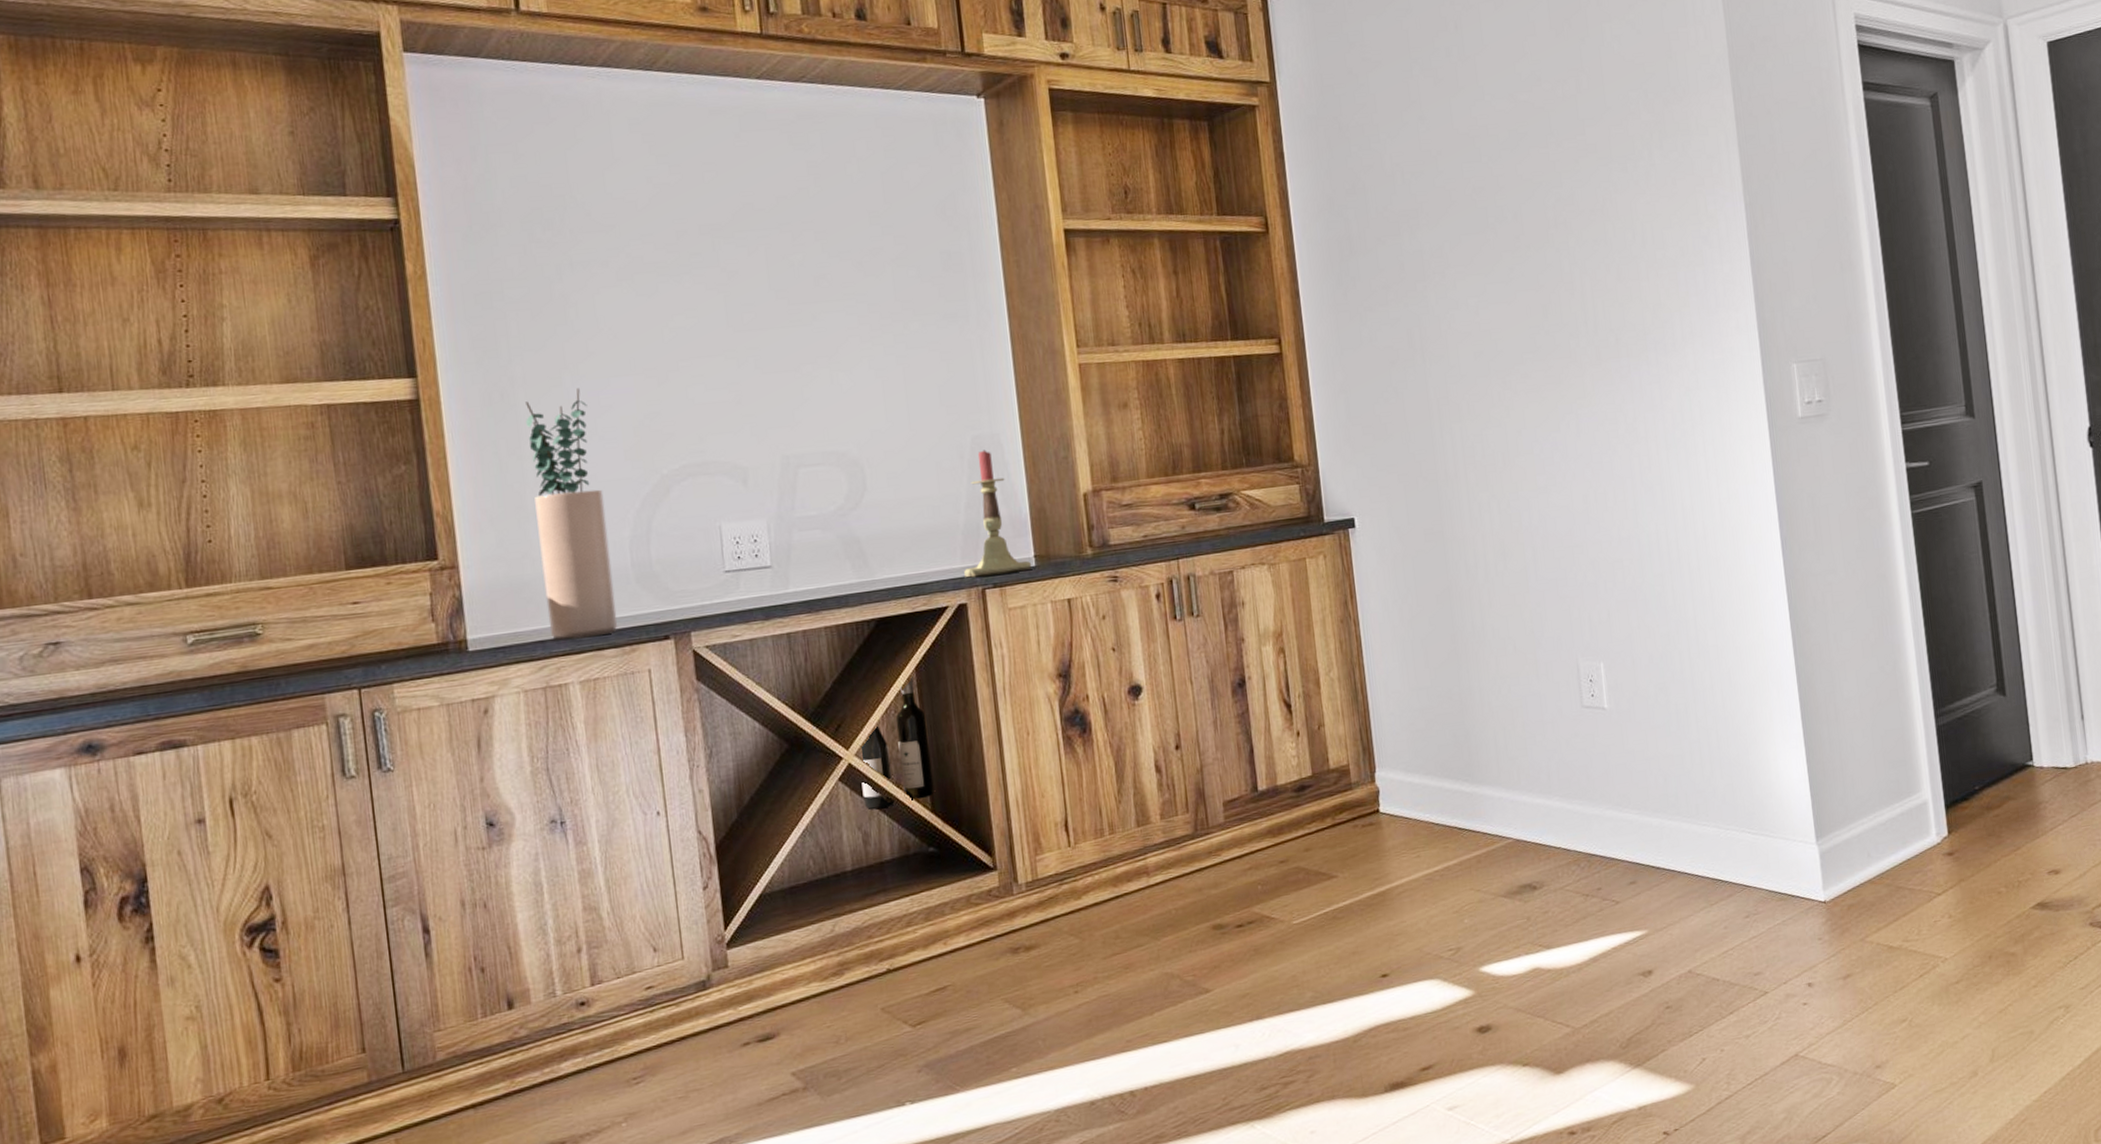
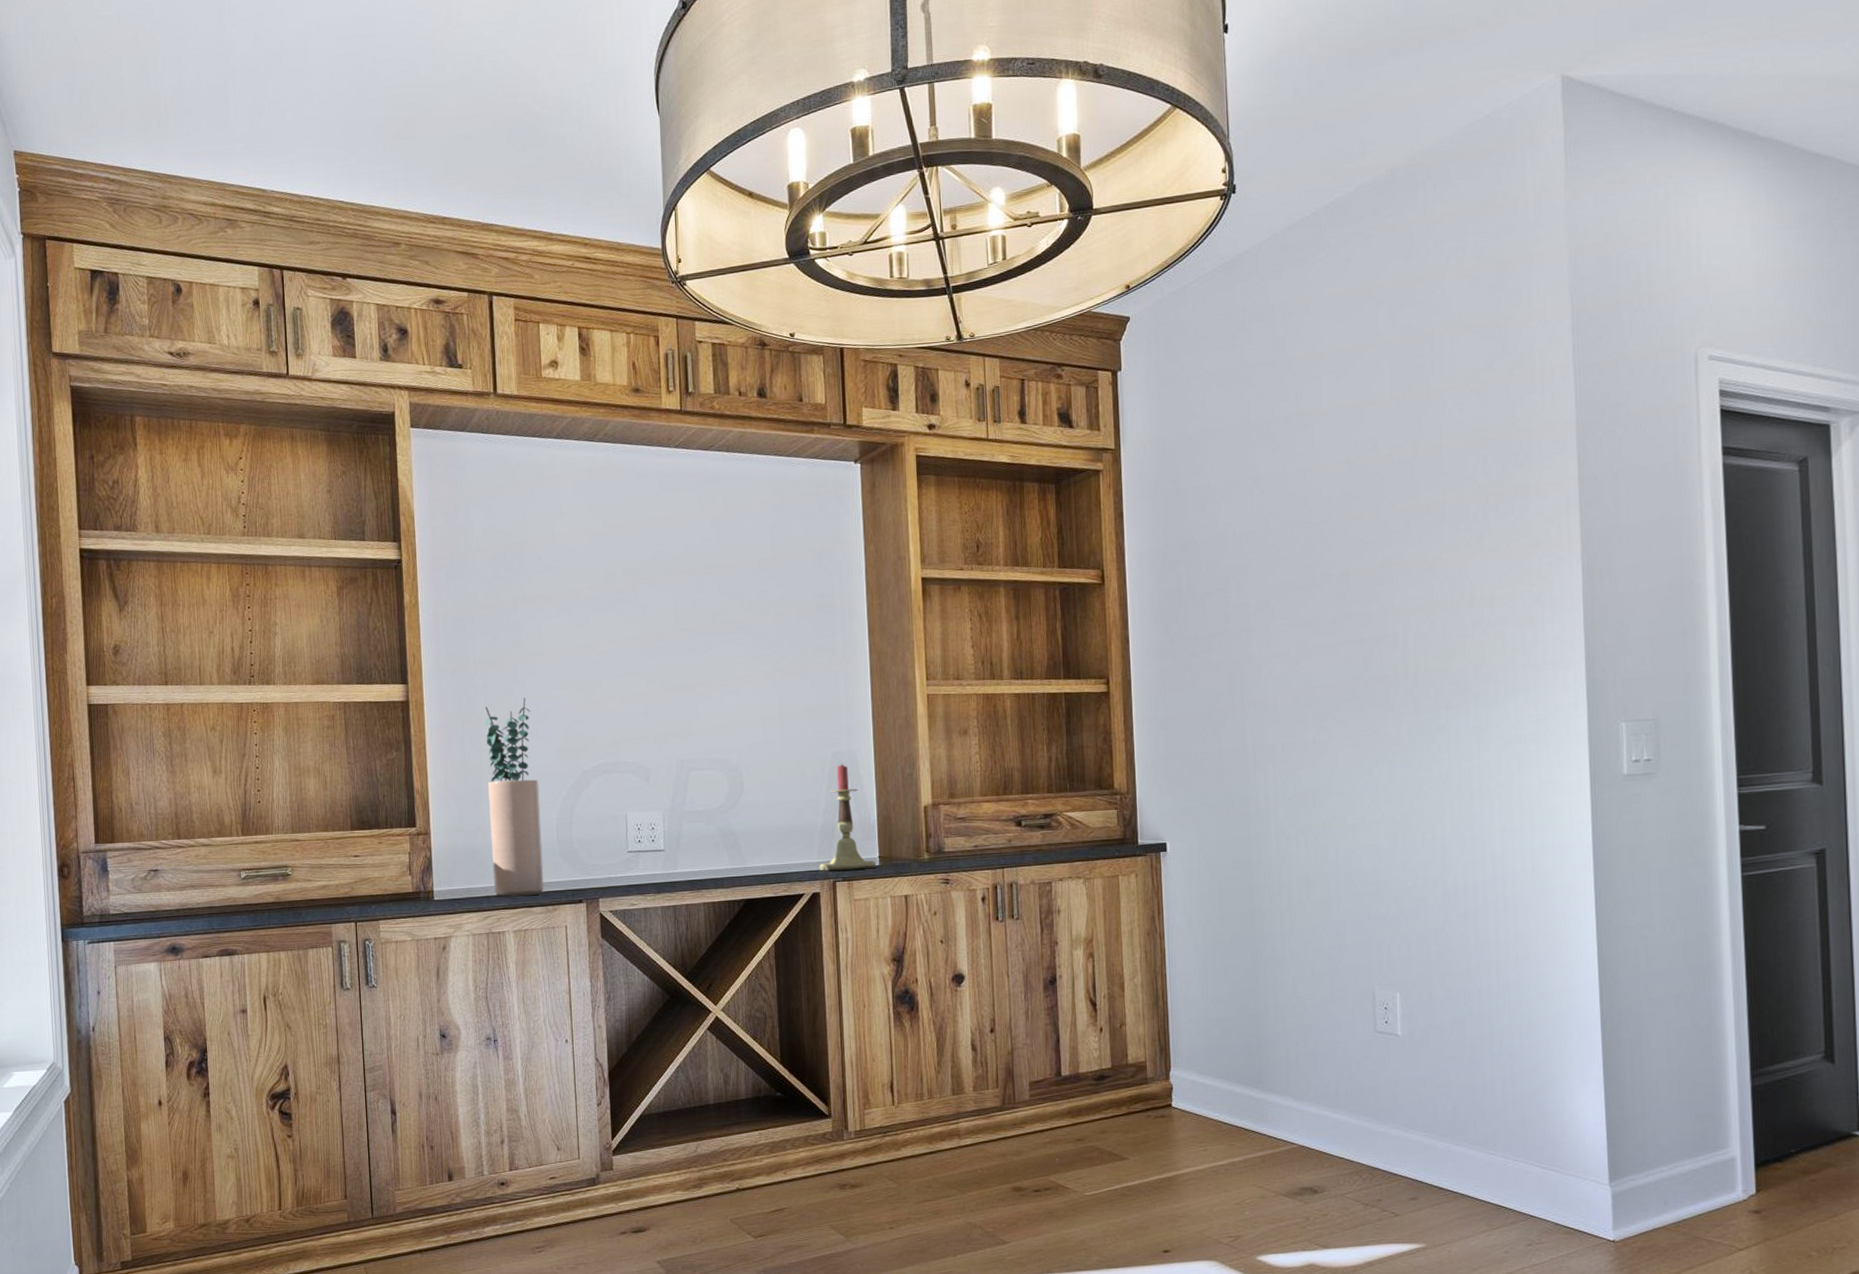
wine bottle: present [859,724,895,810] -> none [725,986,751,1056]
bottle: present [895,677,935,800] -> none [756,950,784,1052]

